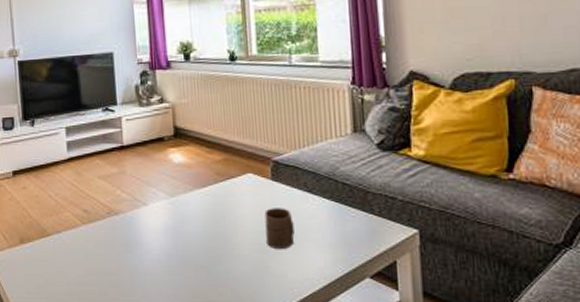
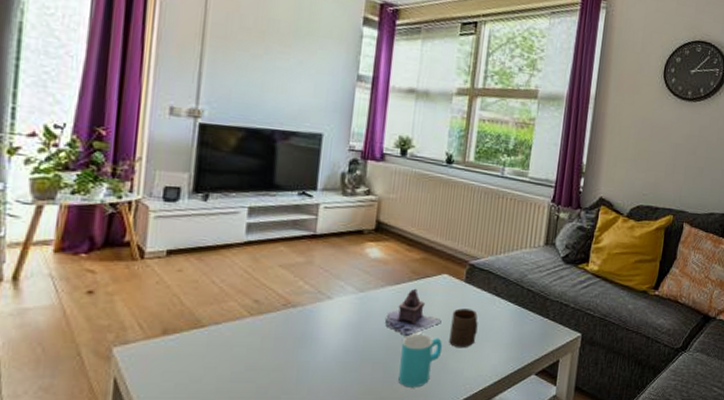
teapot: none [198,190,255,238] -> present [384,288,442,336]
cup: none [220,235,262,291] -> present [398,333,443,388]

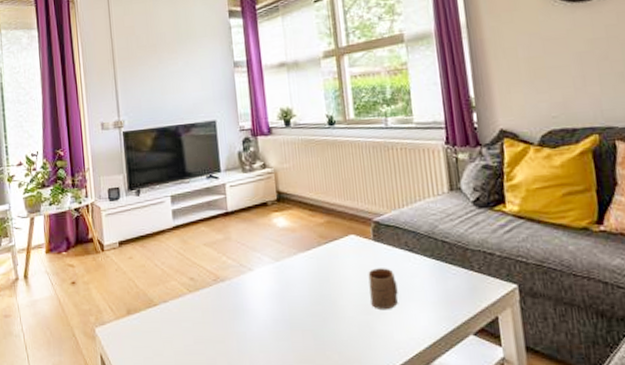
teapot: present [384,288,442,336] -> none [303,252,359,301]
cup: present [398,333,443,388] -> none [325,298,367,354]

